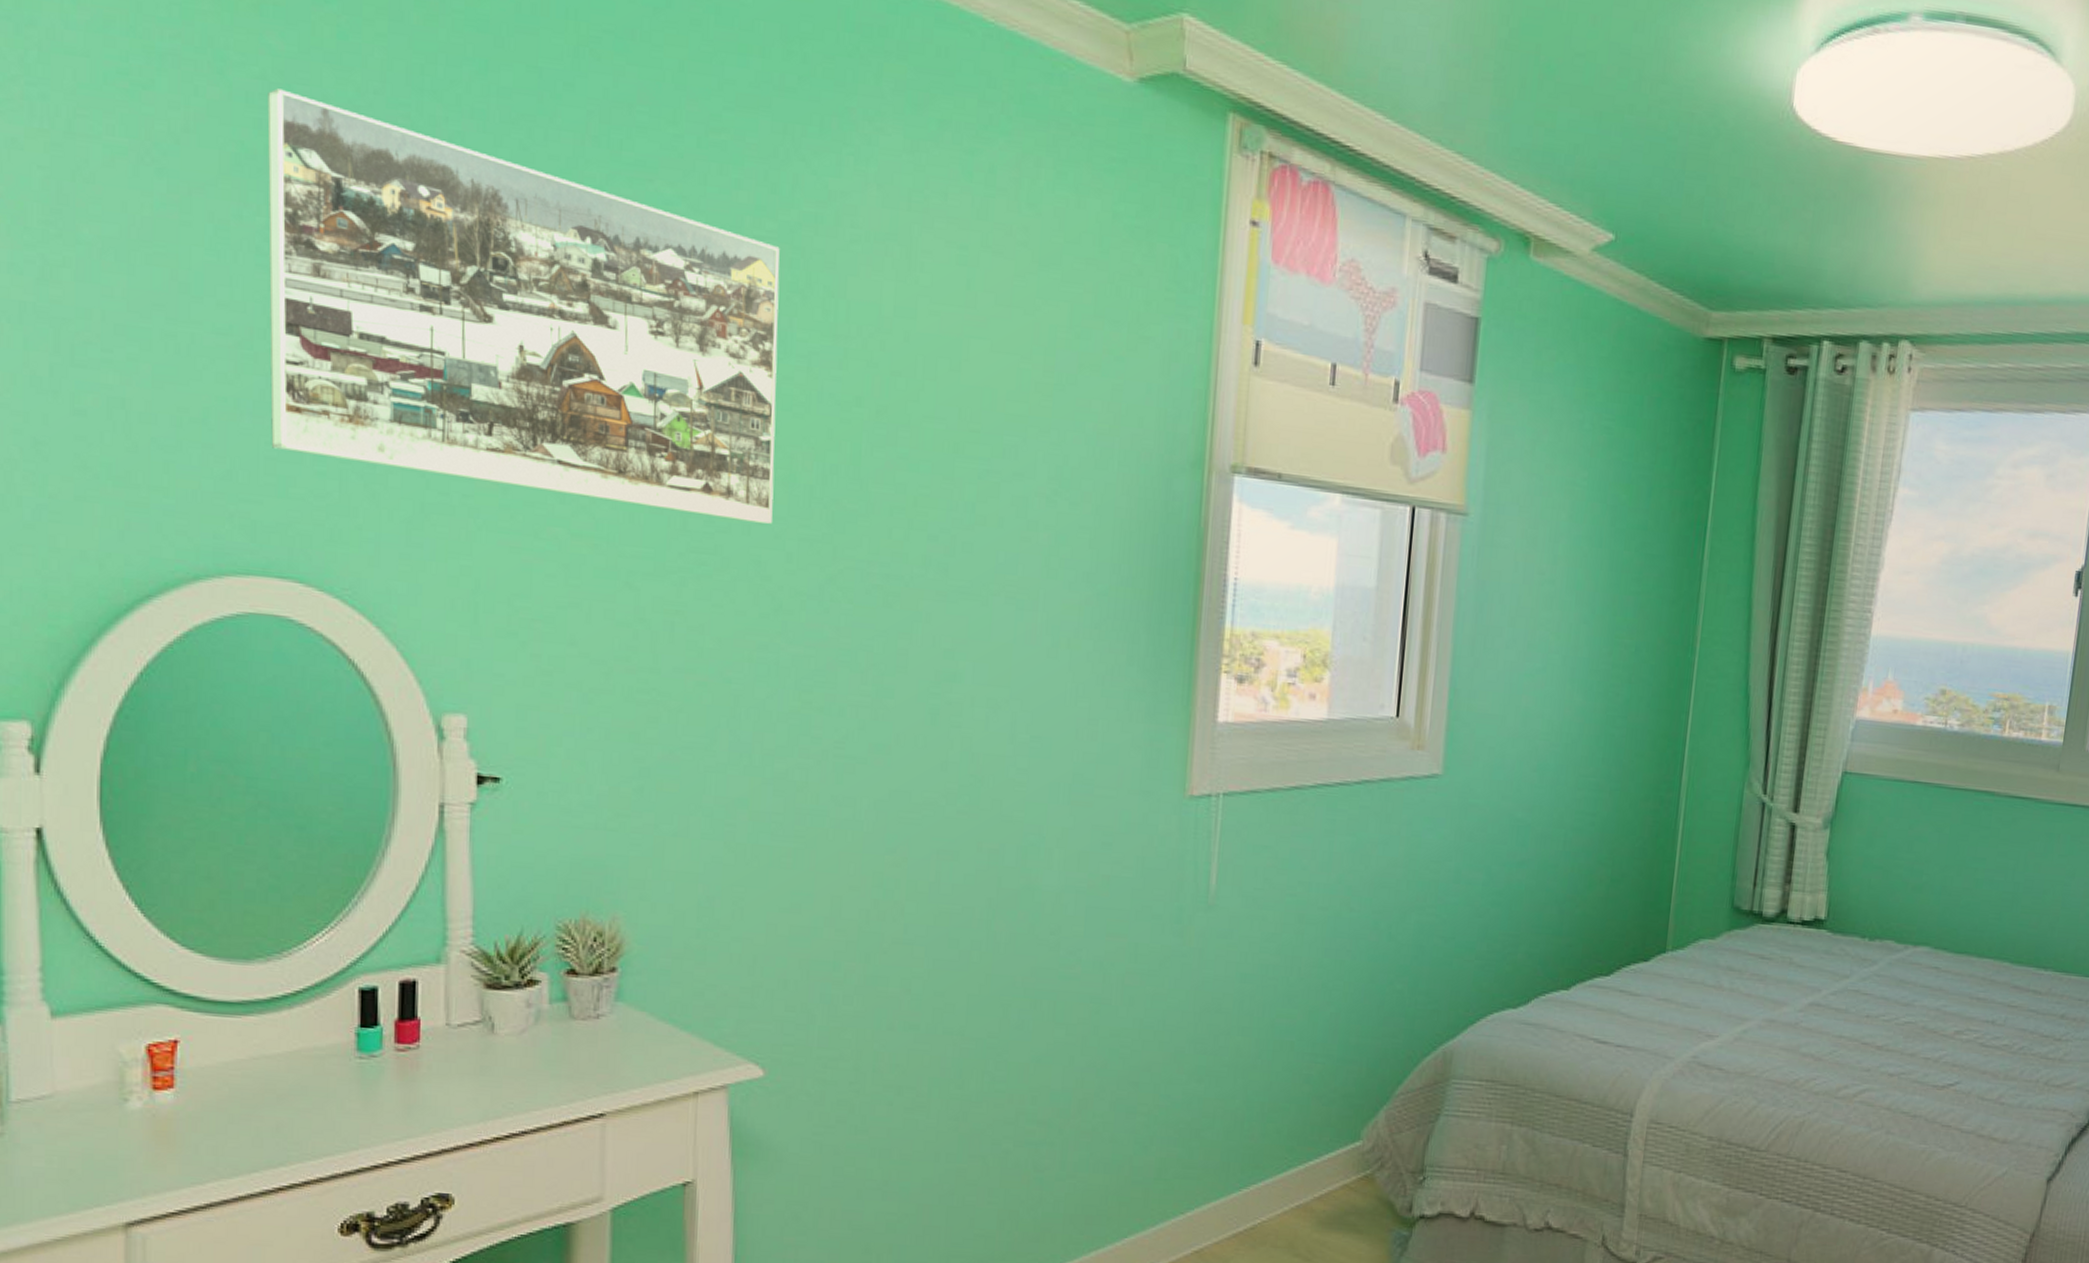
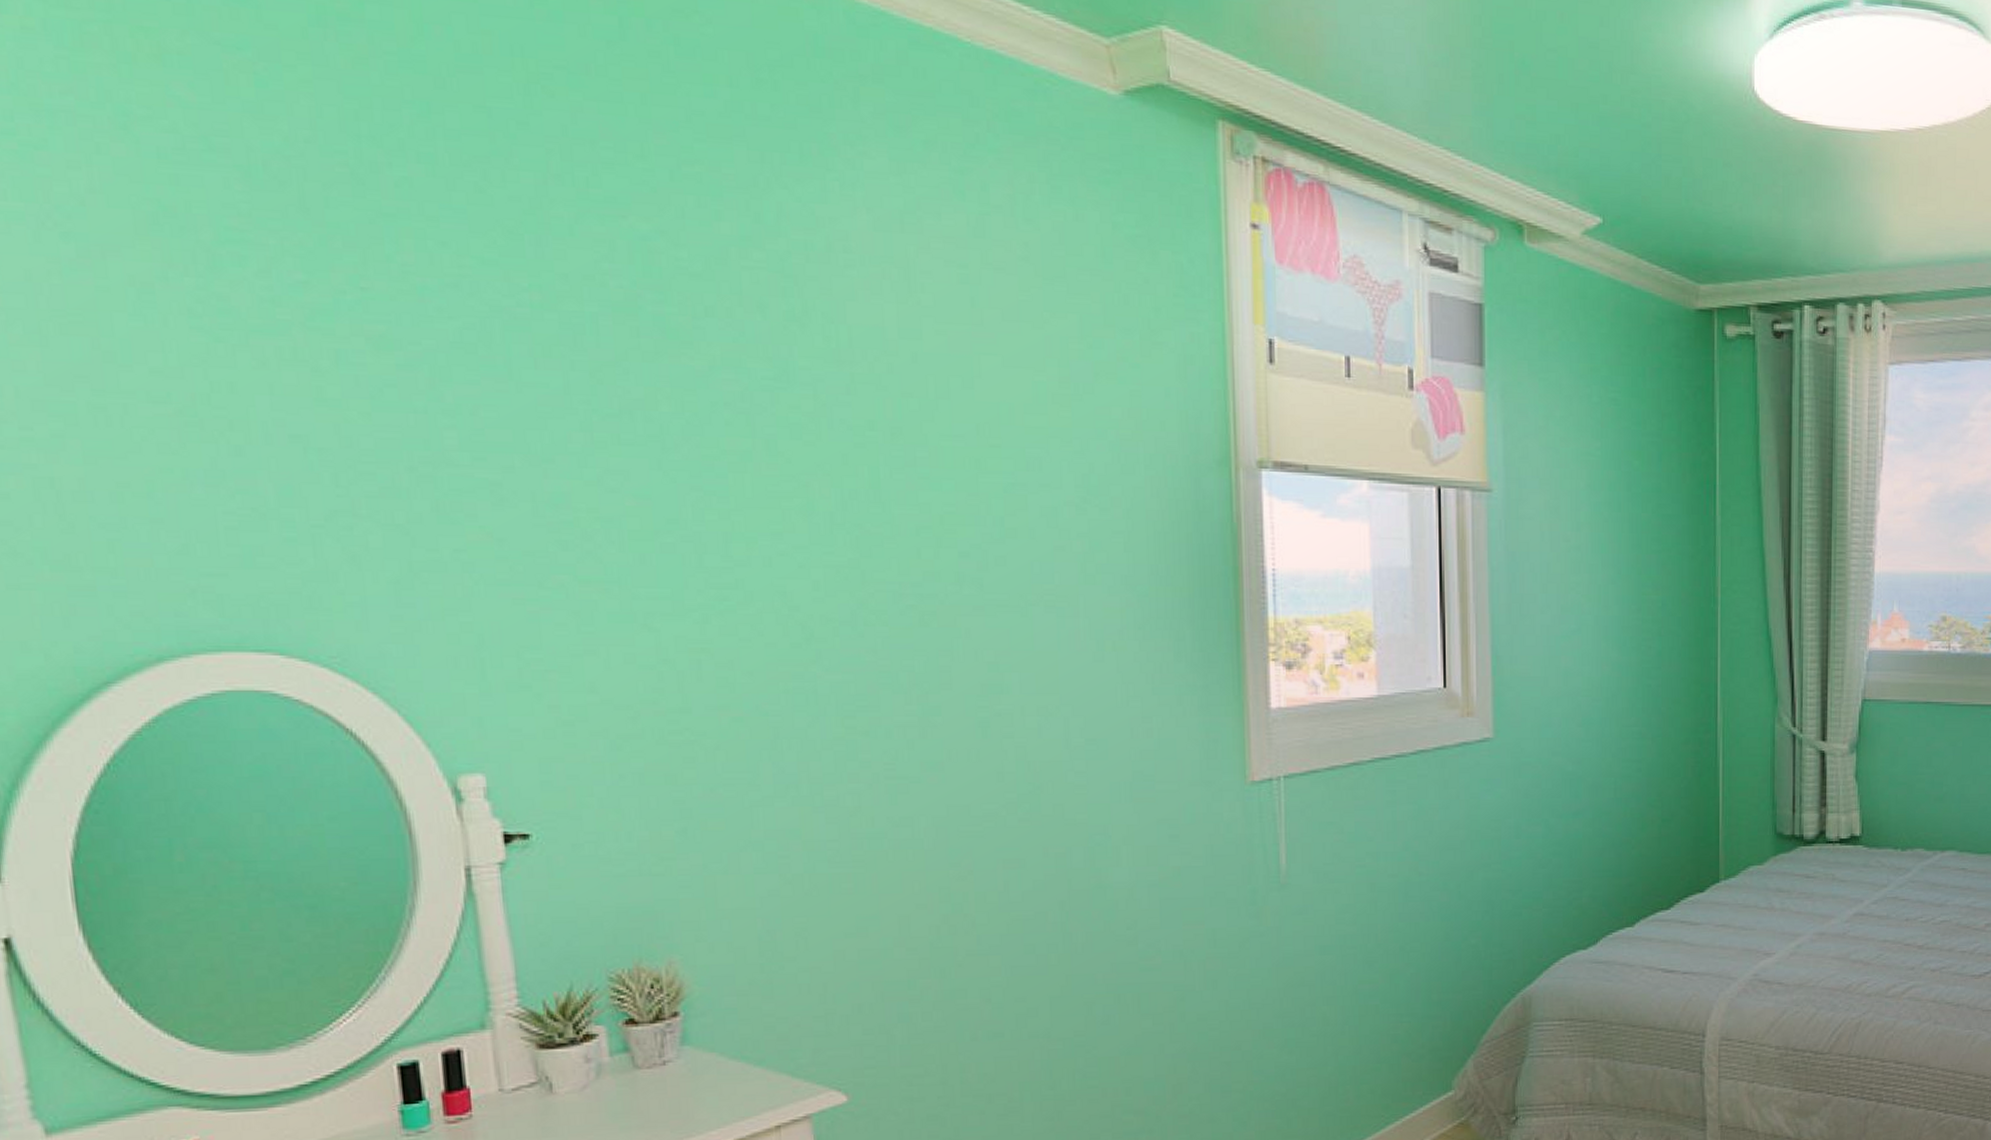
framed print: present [267,88,780,525] -> none [182,142,794,555]

